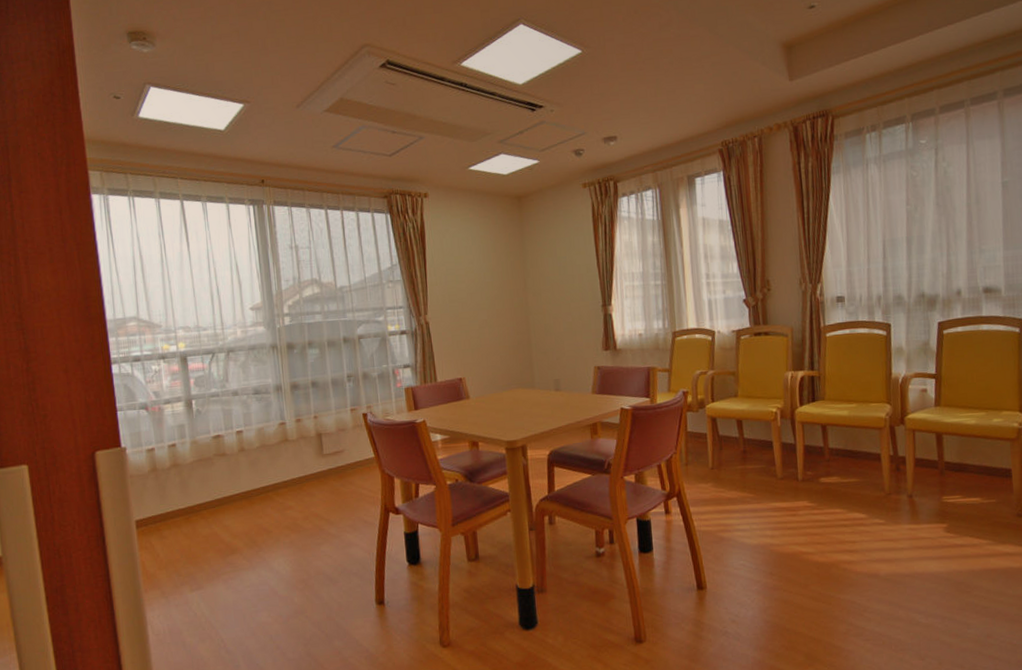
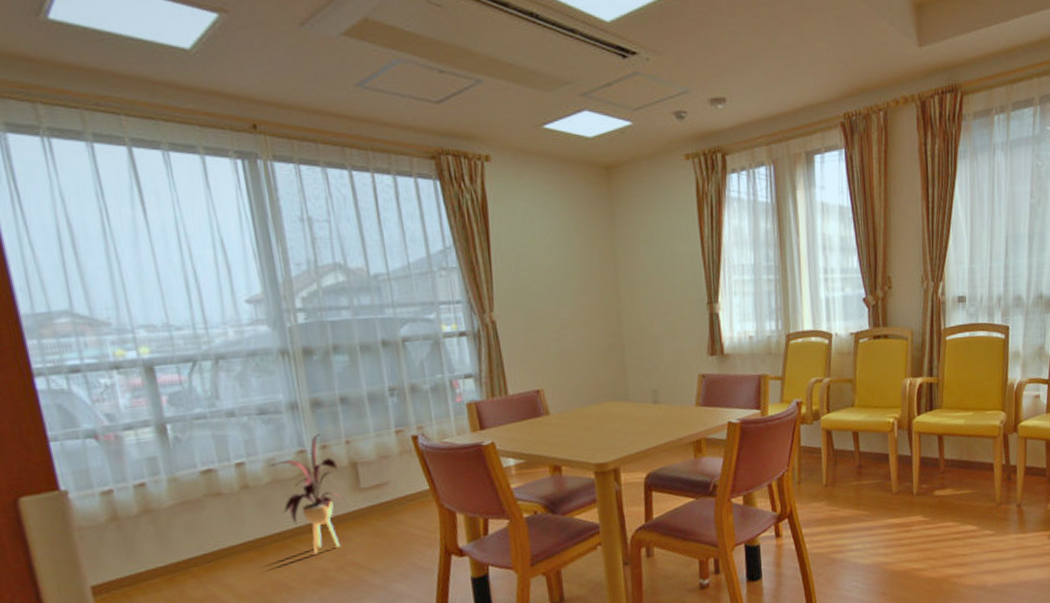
house plant: none [259,410,312,506] -> present [268,433,346,555]

